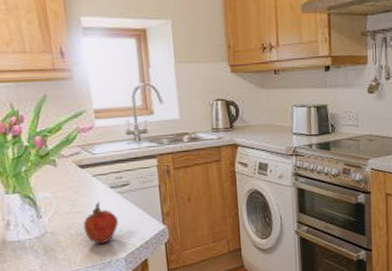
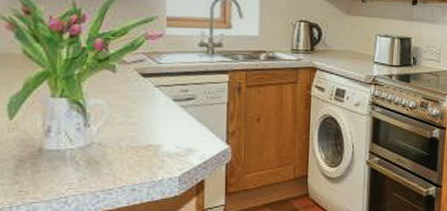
fruit: present [83,201,118,244] -> none [136,114,177,161]

